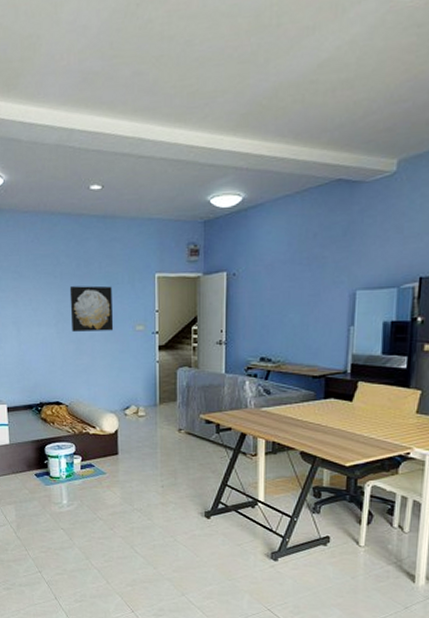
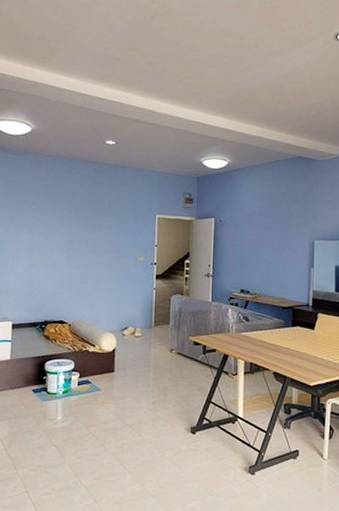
wall art: present [69,285,114,332] -> none [80,220,119,260]

